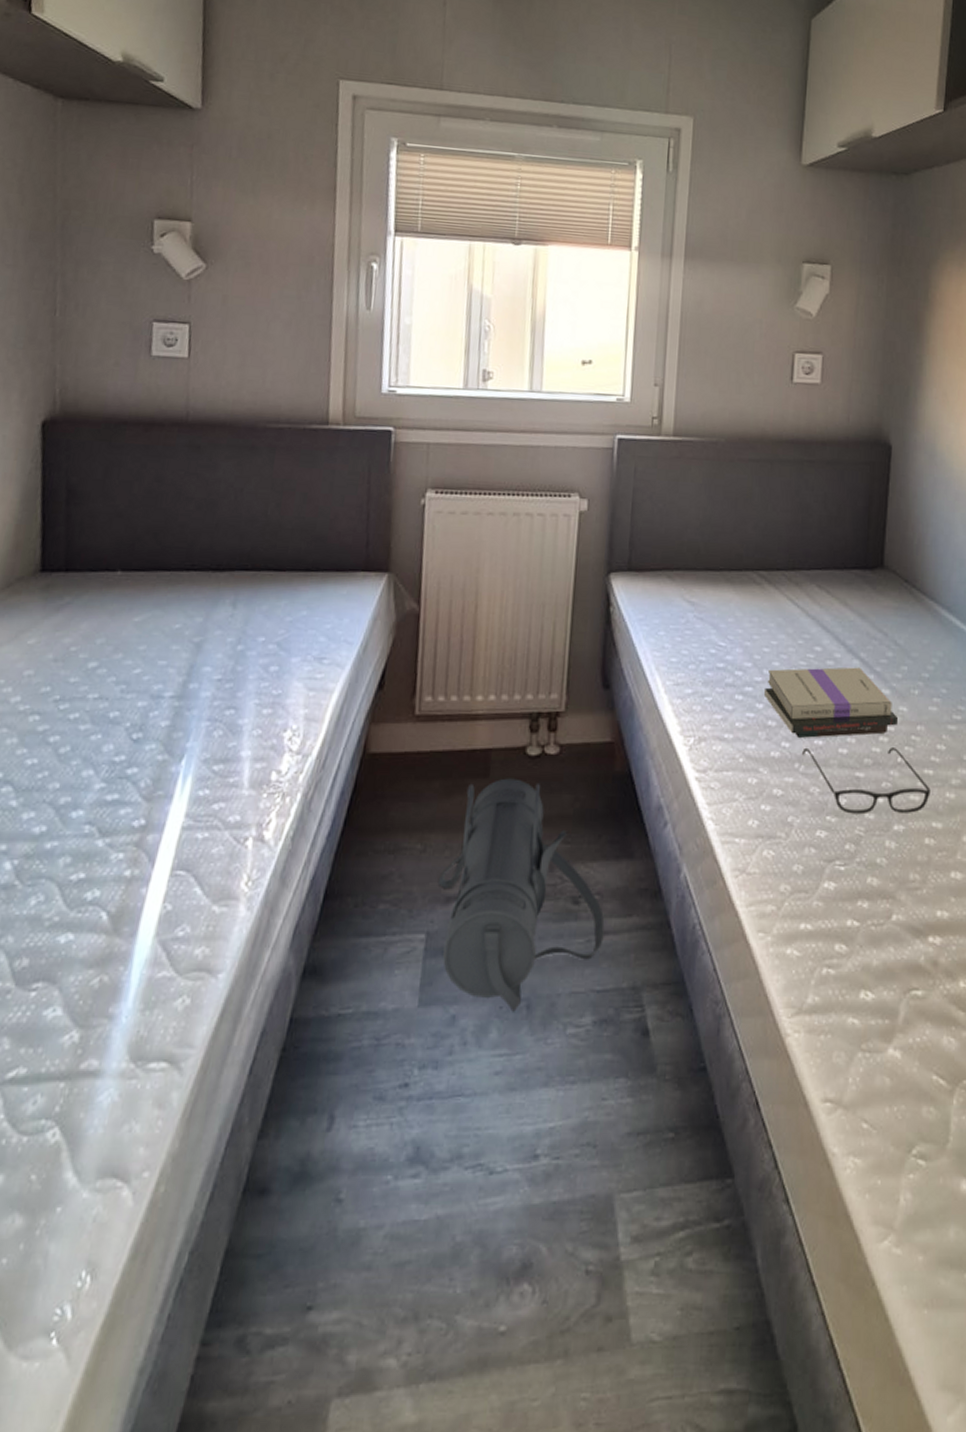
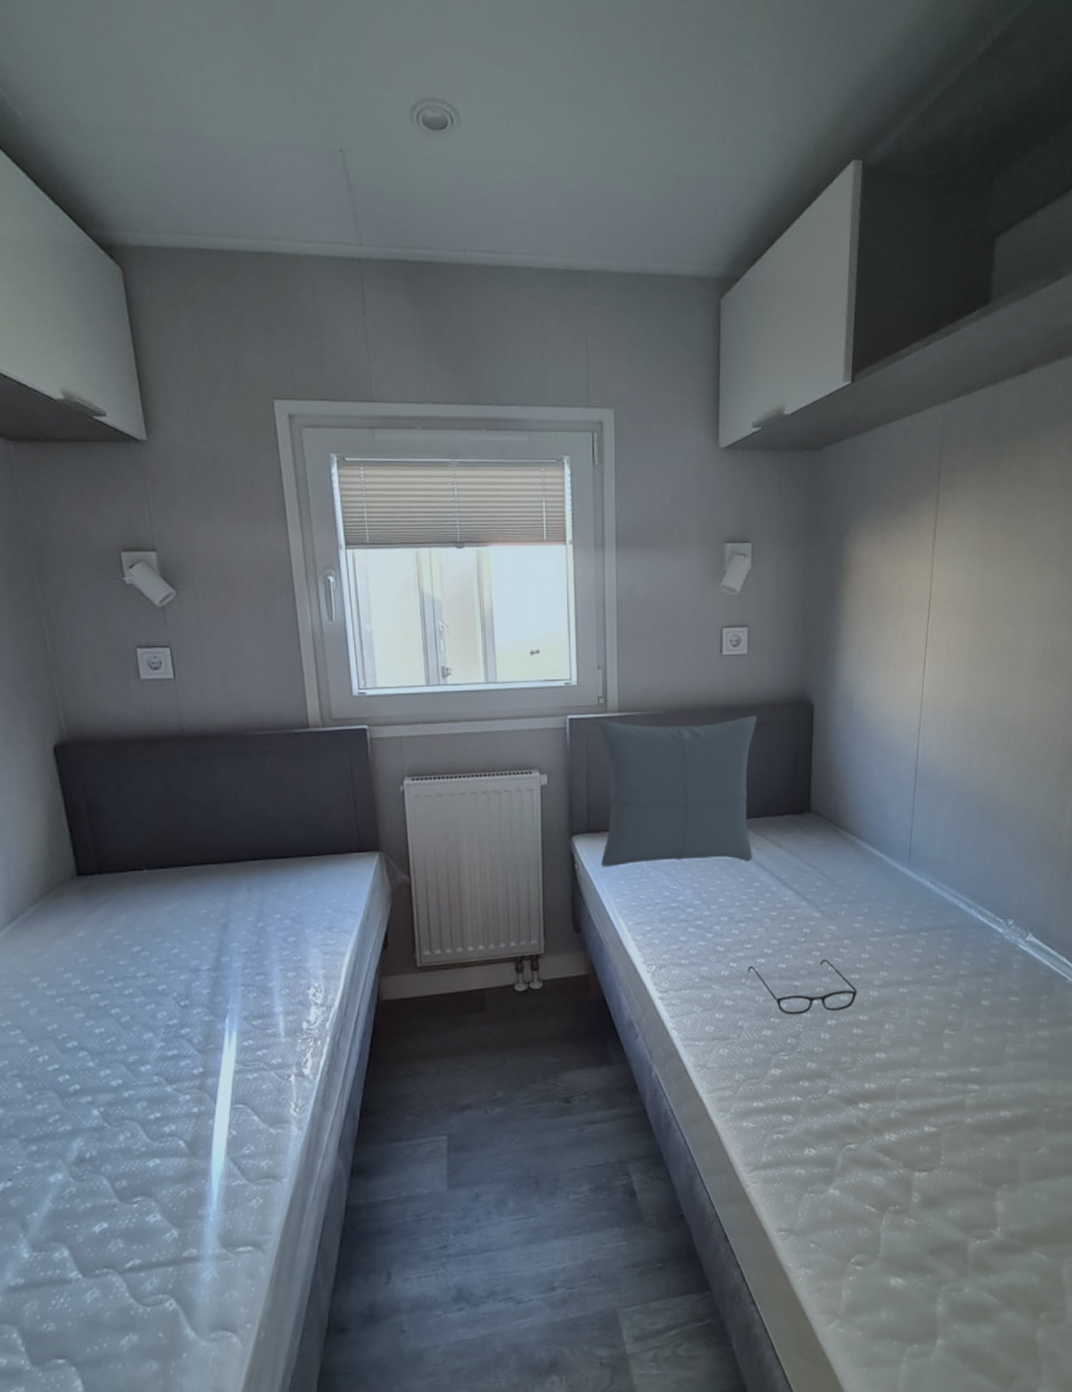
duffel bag: present [439,778,605,1012] -> none [453,1010,593,1187]
pillow: none [640,443,828,620] -> present [598,715,757,868]
books: present [764,667,899,738] -> none [713,897,828,958]

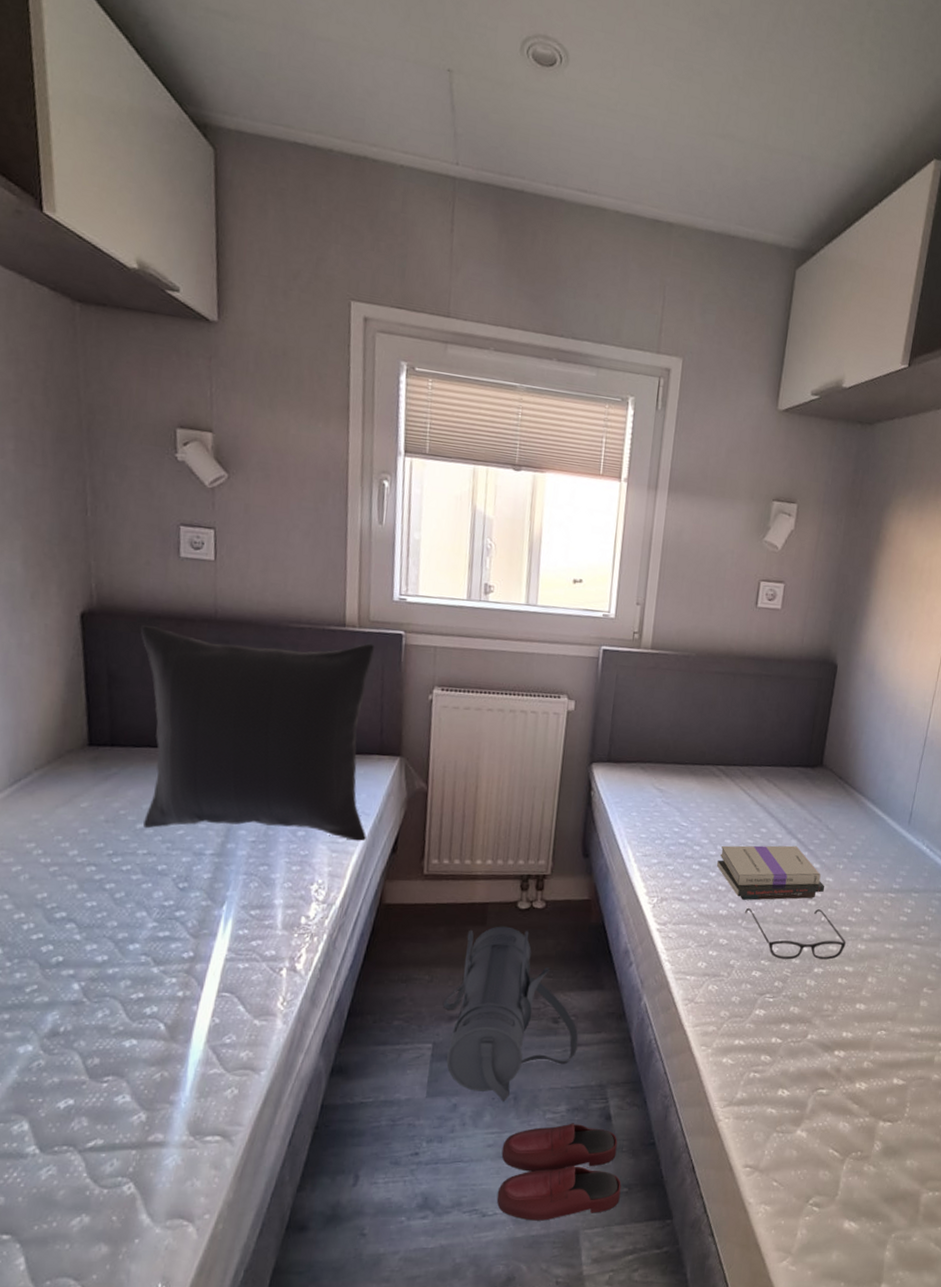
pillow: none [111,742,356,951] -> present [140,625,375,840]
duffel bag: none [453,1010,593,1187] -> present [443,926,579,1102]
slippers: none [529,1202,655,1304] -> present [496,1123,621,1221]
pillow: present [598,715,757,868] -> none [617,655,783,807]
books: none [713,897,828,958] -> present [717,845,825,900]

